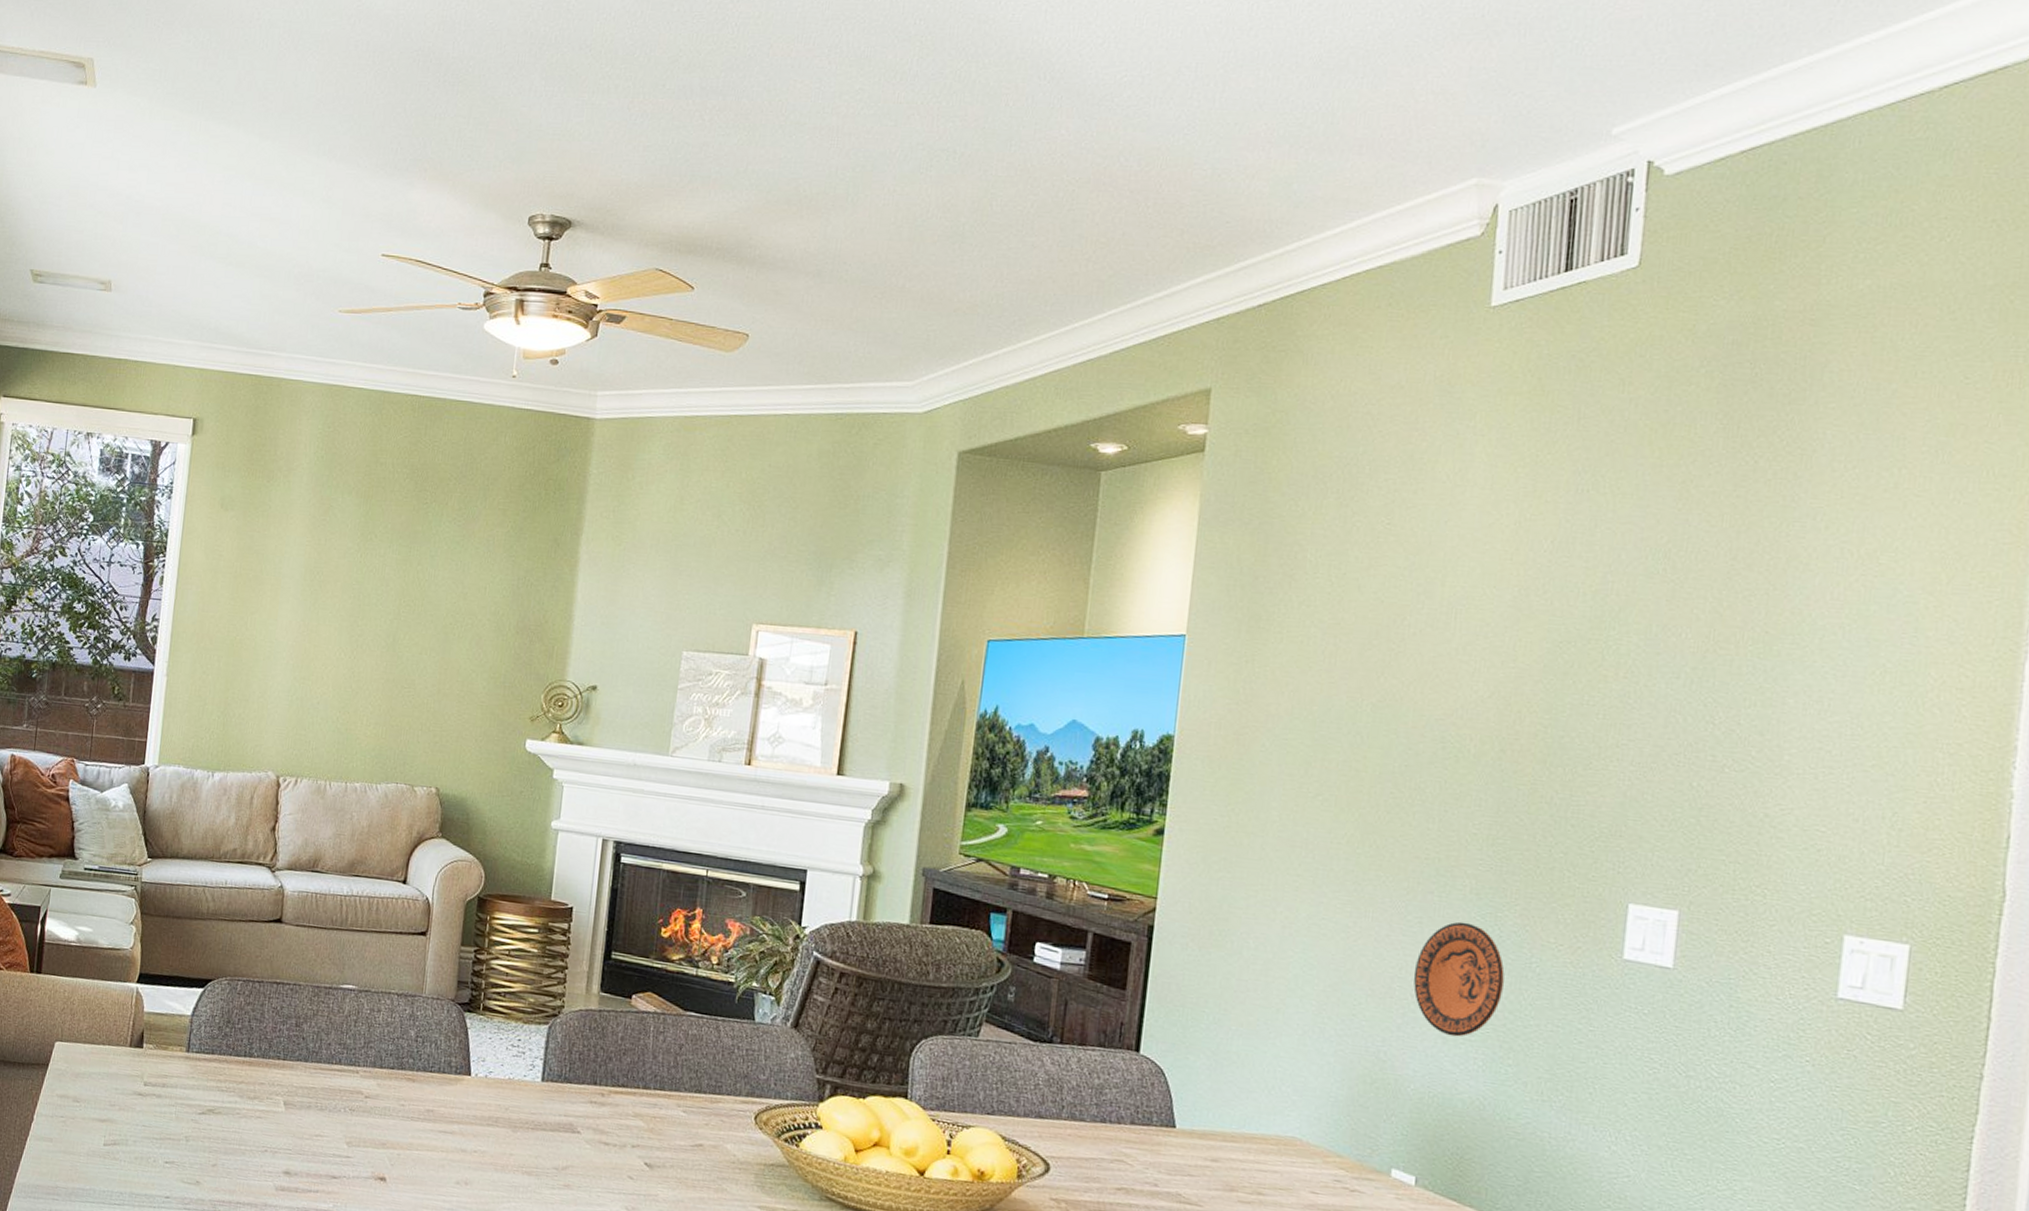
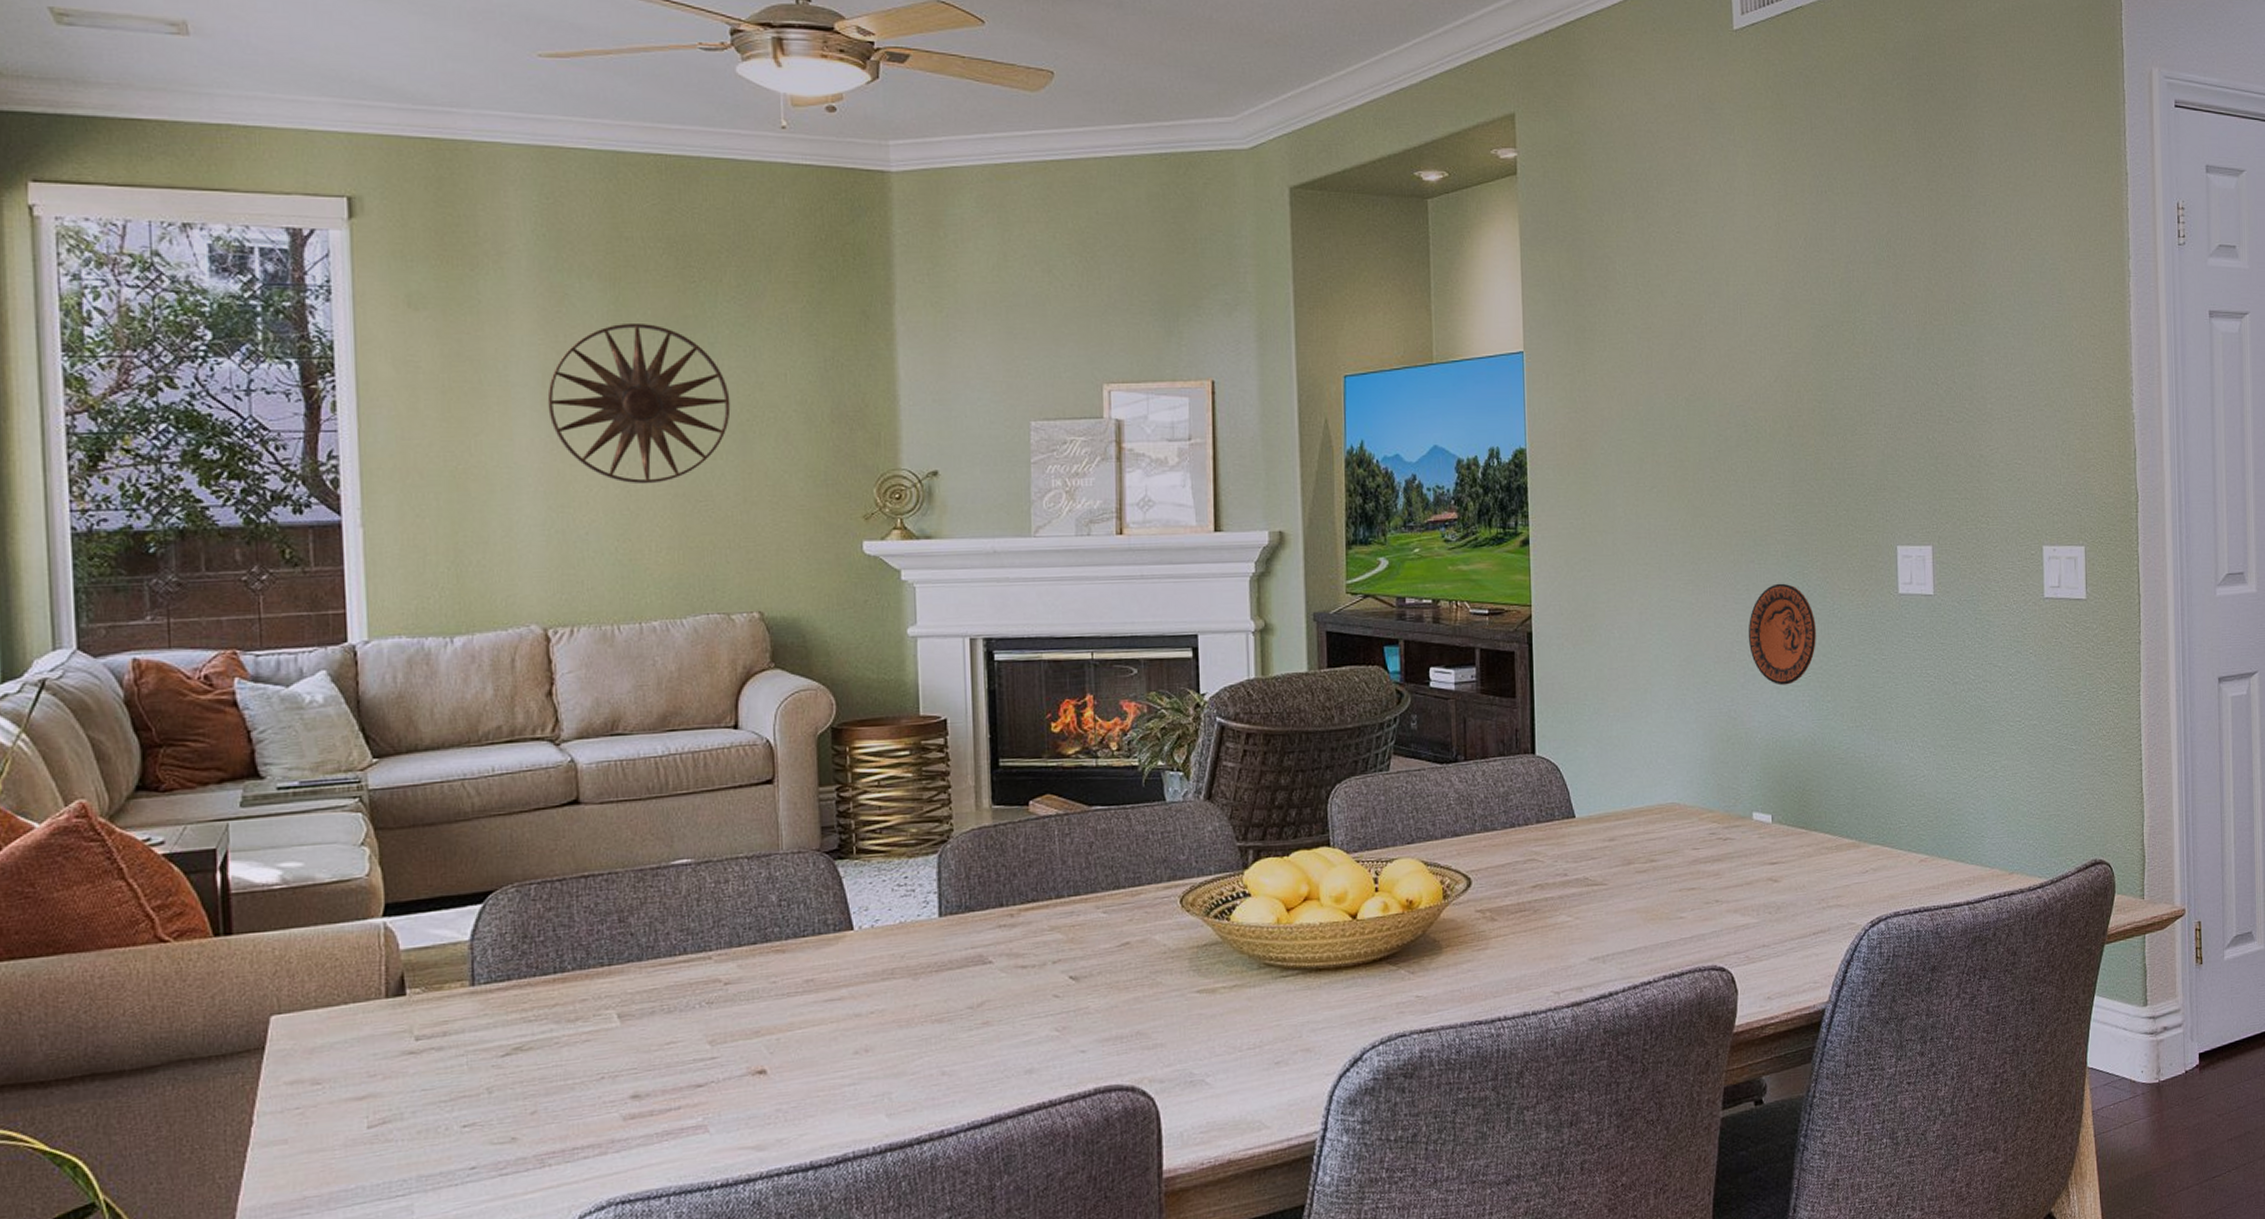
wall art: none [305,533,440,669] -> present [547,322,731,484]

